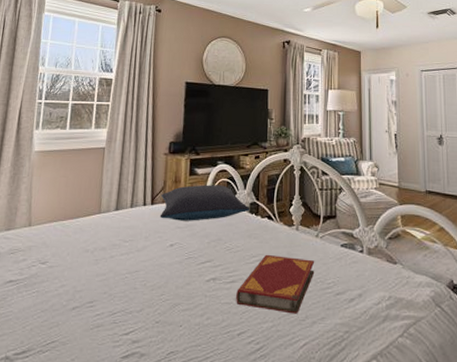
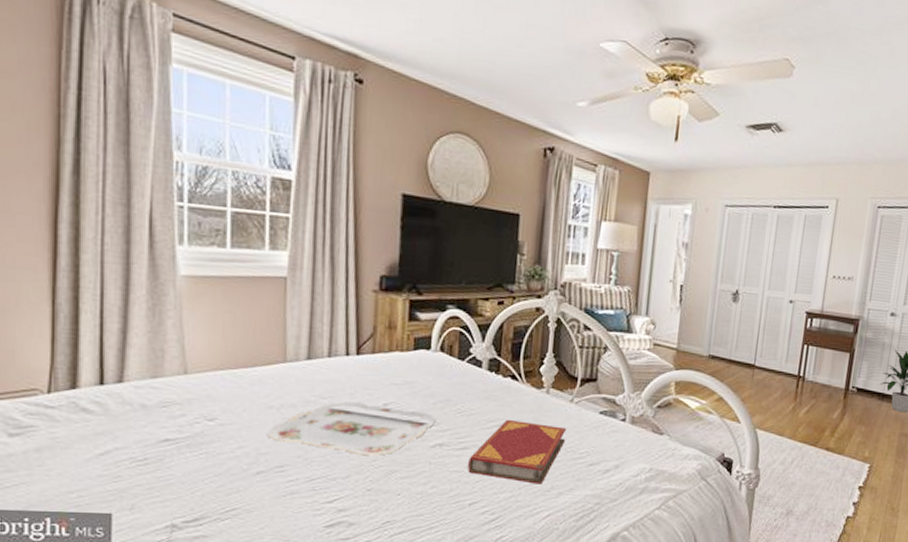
serving tray: none [83,244,209,290] -> present [267,401,435,456]
pillow: present [159,184,250,221] -> none [368,333,489,378]

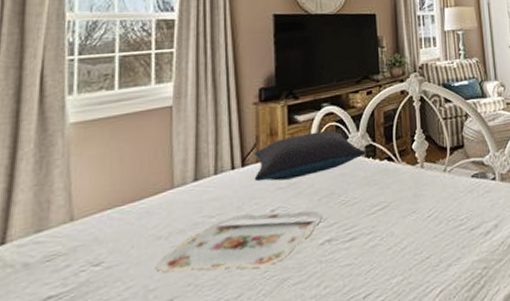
pillow: none [368,333,489,378] -> present [254,130,366,182]
hardback book: present [468,419,567,485] -> none [358,197,446,264]

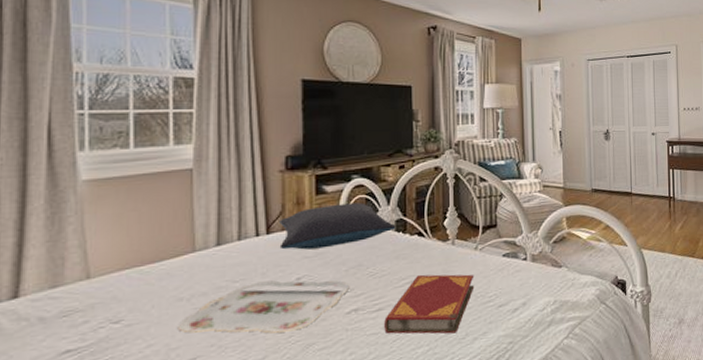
hardback book: none [358,197,446,264] -> present [384,274,475,334]

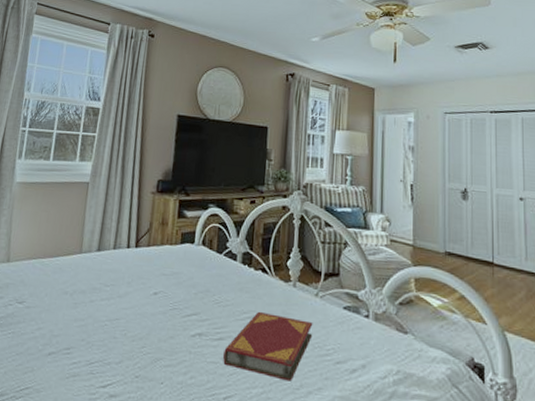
serving tray: present [177,280,348,334] -> none [60,289,196,342]
pillow: present [279,202,396,250] -> none [144,229,243,269]

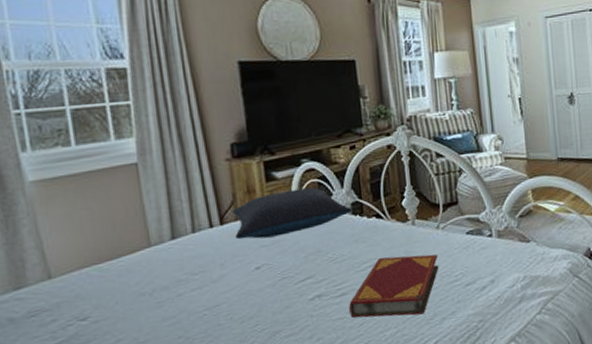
pillow: none [144,229,243,269] -> present [232,187,352,240]

